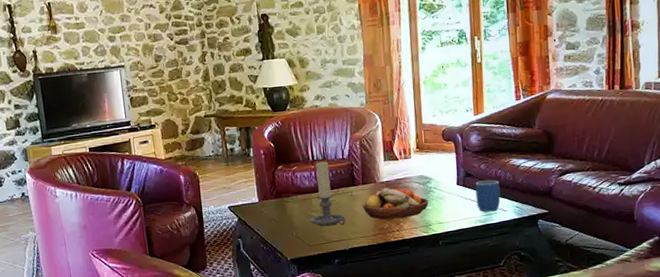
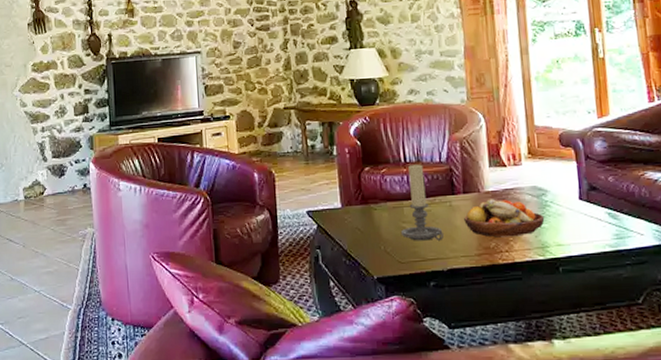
mug: present [475,179,501,212] -> none [602,195,635,235]

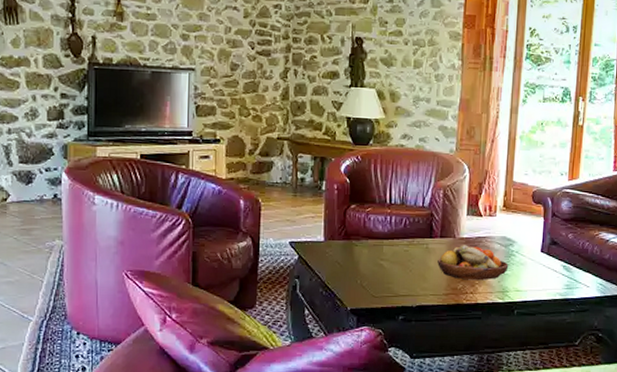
candle holder: present [400,163,444,241] -> none [377,205,417,279]

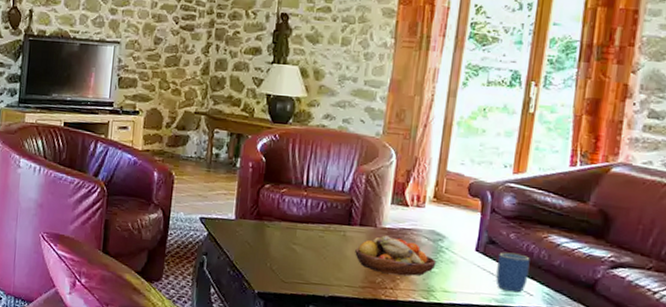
mug: none [559,251,586,286] -> present [496,252,530,293]

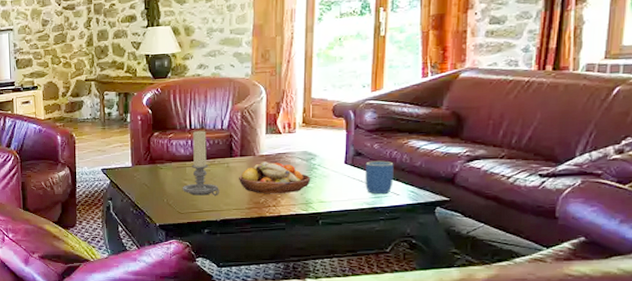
candle holder: none [289,188,332,267] -> present [182,130,219,196]

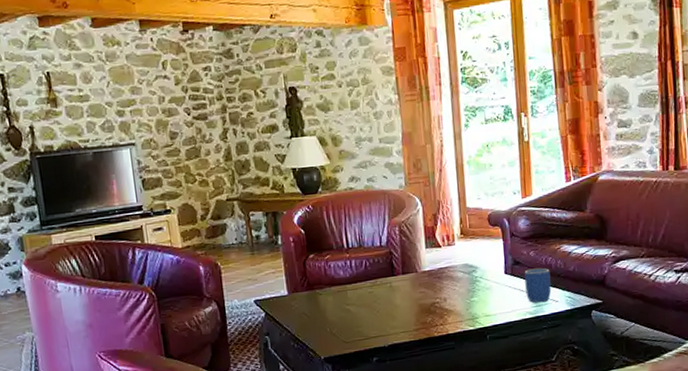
candle holder: present [182,130,219,196] -> none [345,248,385,322]
fruit bowl: present [239,161,311,194] -> none [403,277,475,313]

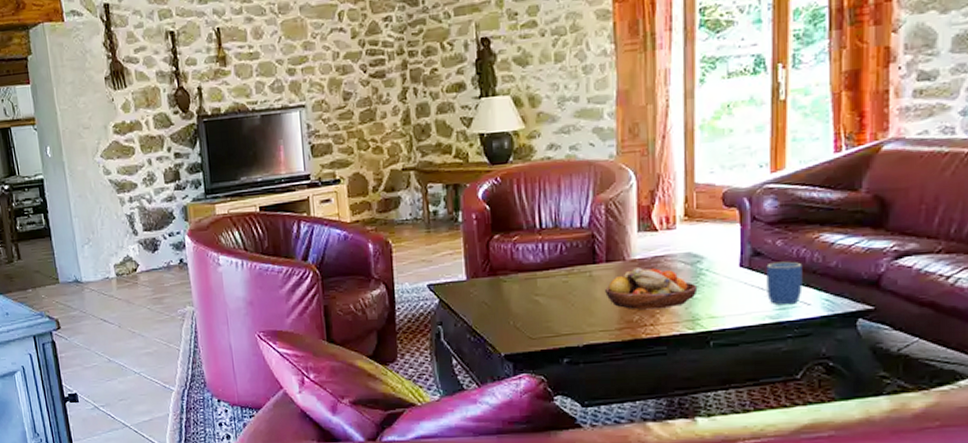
fruit bowl: none [403,277,475,313] -> present [605,267,698,310]

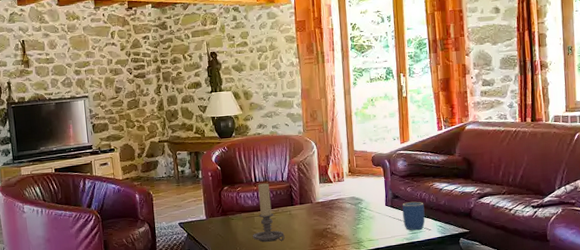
candle holder: none [532,229,581,315] -> present [252,182,285,242]
fruit bowl: present [605,267,698,310] -> none [300,208,360,237]

